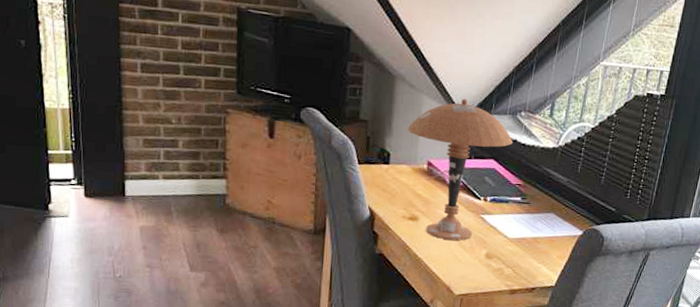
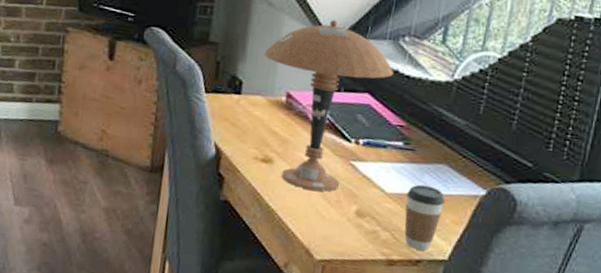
coffee cup: none [523,230,553,280] -> present [404,184,445,251]

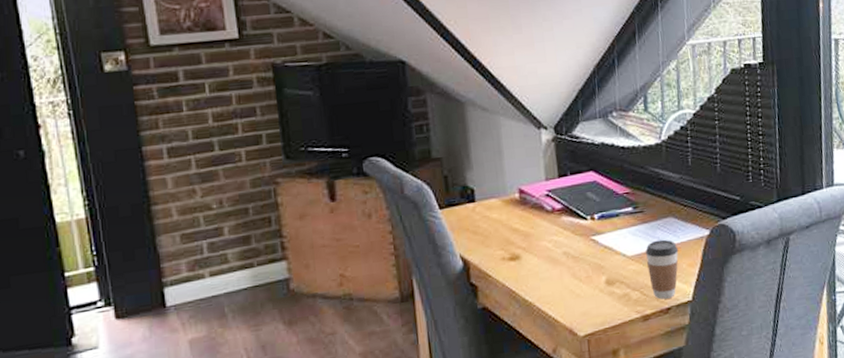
table lamp: present [264,20,393,192] -> none [488,111,610,275]

